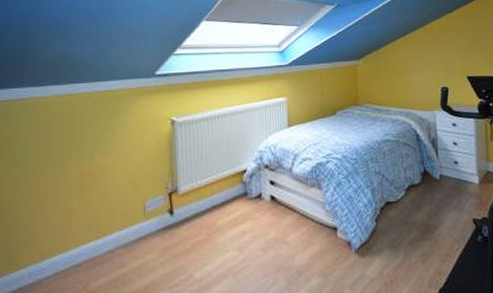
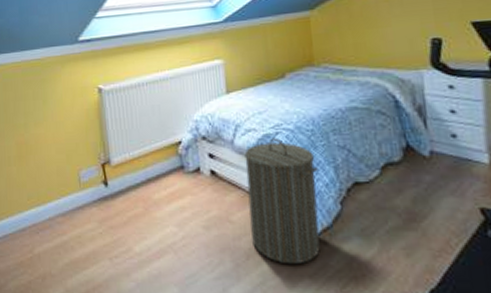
laundry hamper: none [300,166,359,278] -> present [244,138,320,265]

